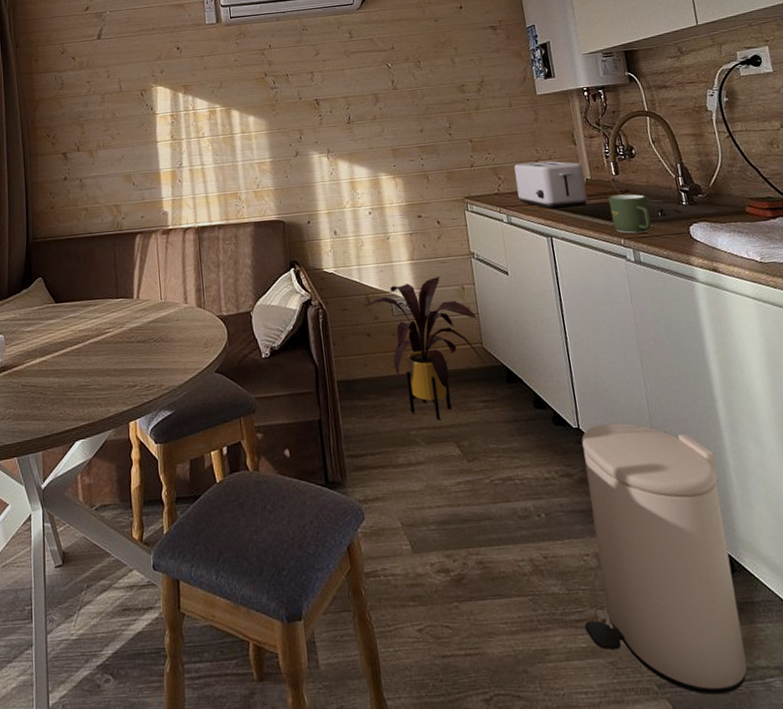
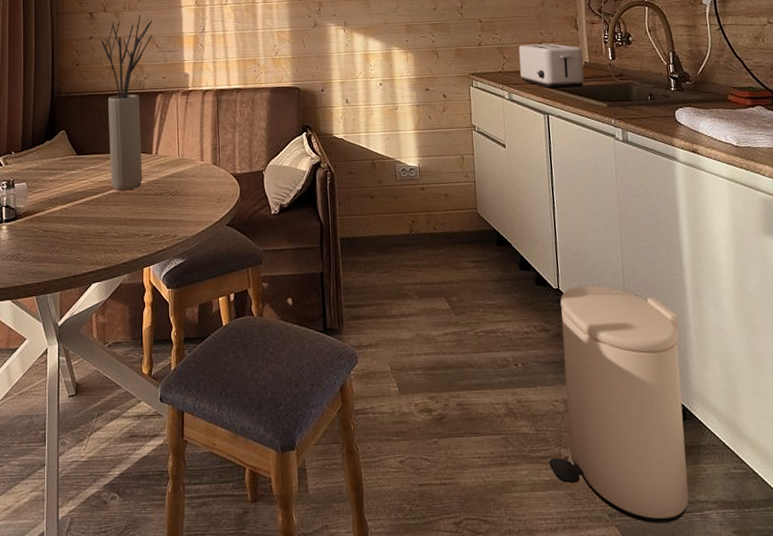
vase: none [76,152,128,340] -> present [101,14,153,191]
house plant: present [363,277,486,421] -> none [369,146,478,277]
mug: present [608,194,652,234] -> none [603,78,642,115]

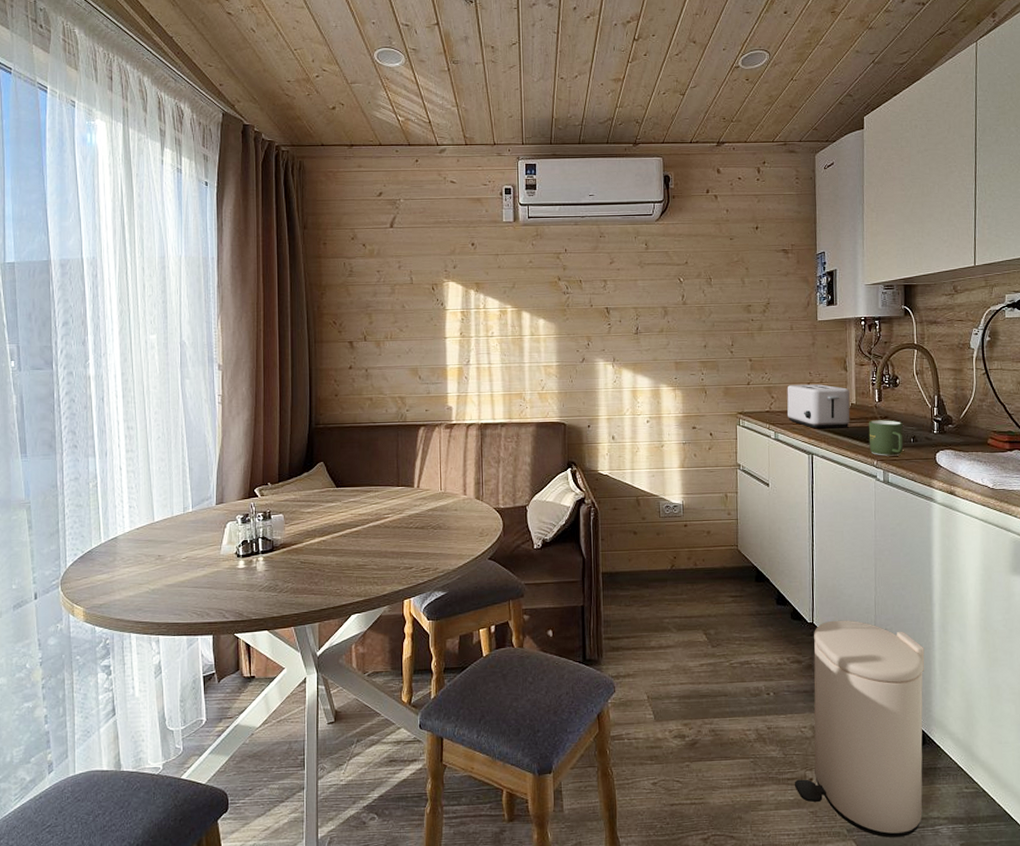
vase: present [101,14,153,191] -> none [361,344,416,524]
mug: none [603,78,642,115] -> present [868,420,904,456]

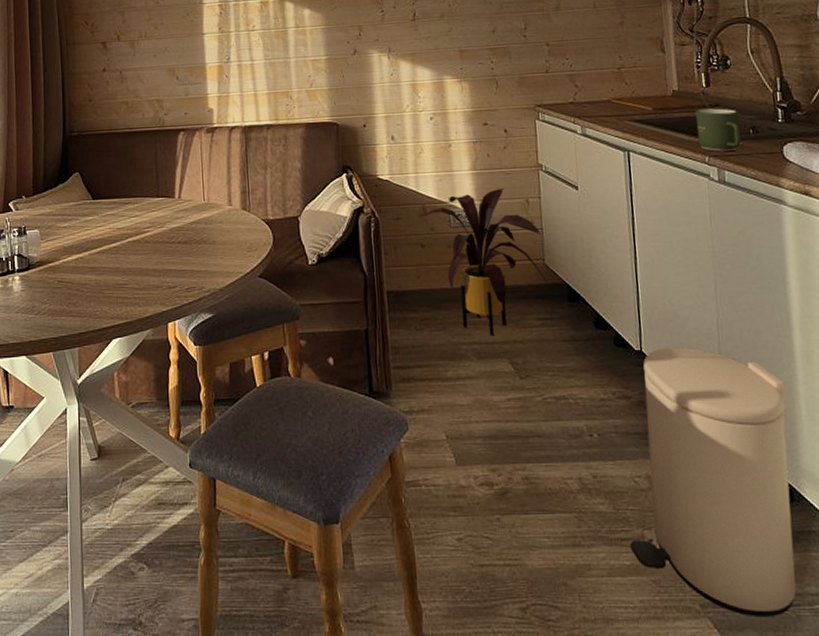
house plant: none [633,484,738,611] -> present [419,188,546,336]
toaster: present [787,384,850,429] -> none [593,69,673,121]

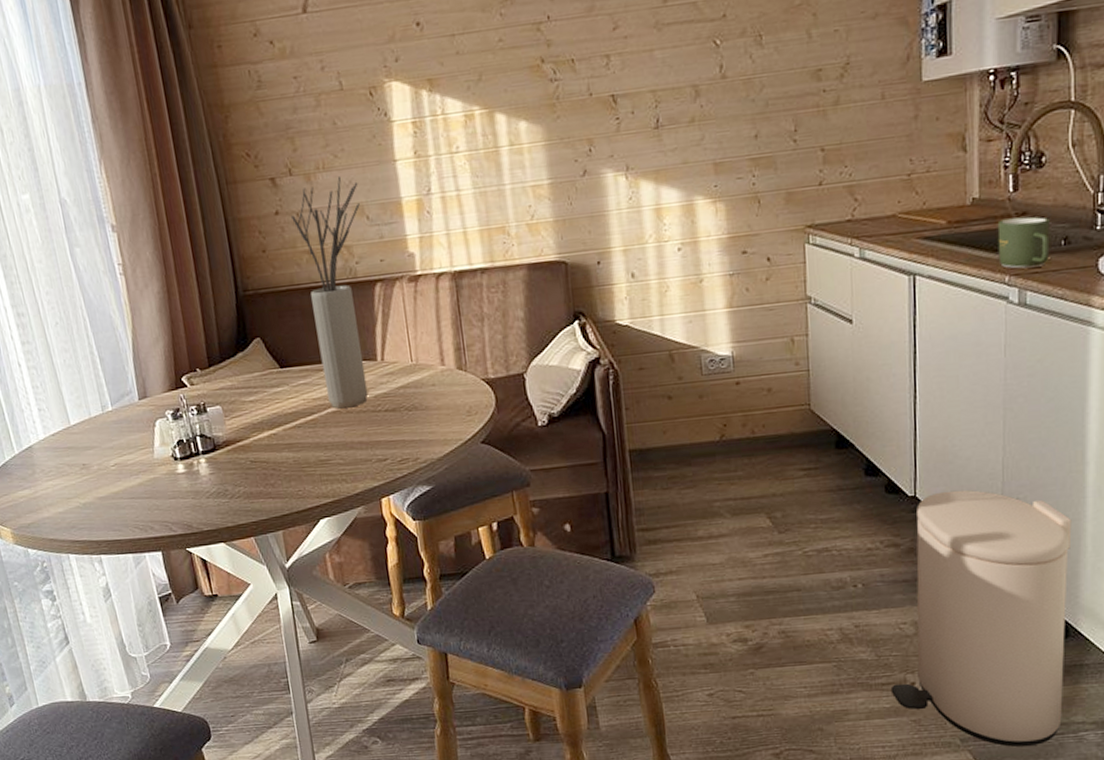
vase: none [116,43,172,239] -> present [291,175,369,409]
house plant: present [419,188,546,336] -> none [665,327,812,491]

